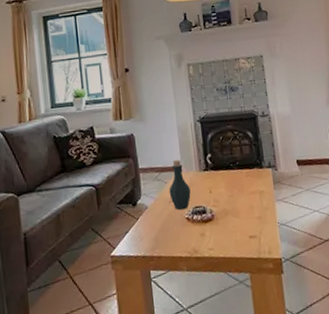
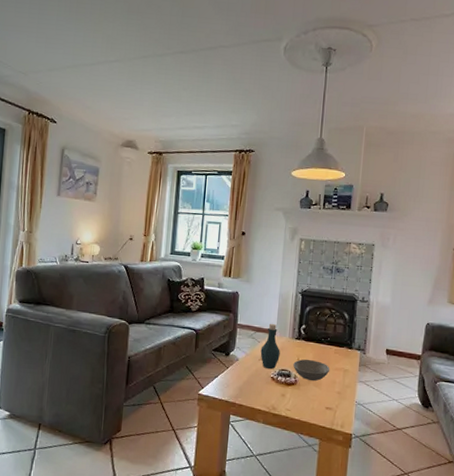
soup bowl: none [206,188,246,212] -> present [293,359,330,381]

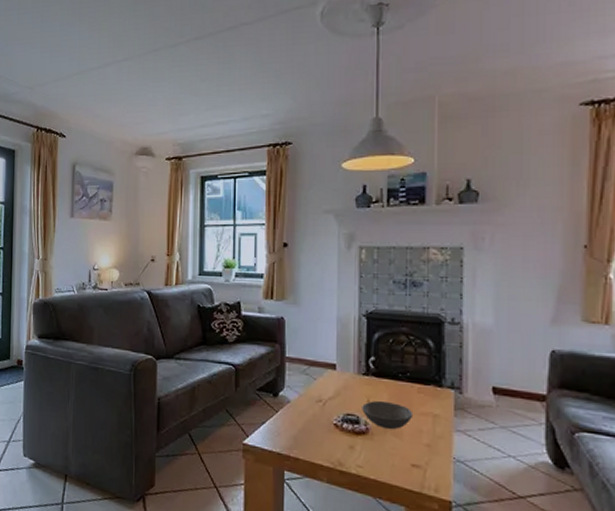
bottle: present [260,323,280,370] -> none [317,355,343,414]

